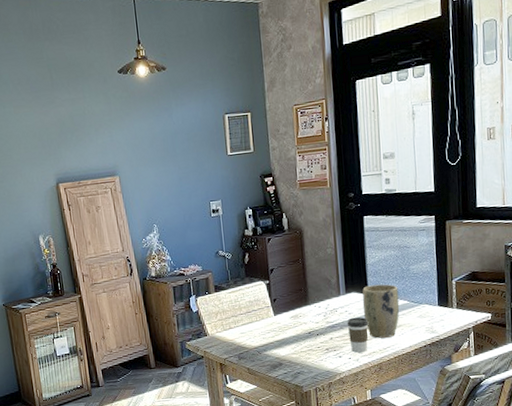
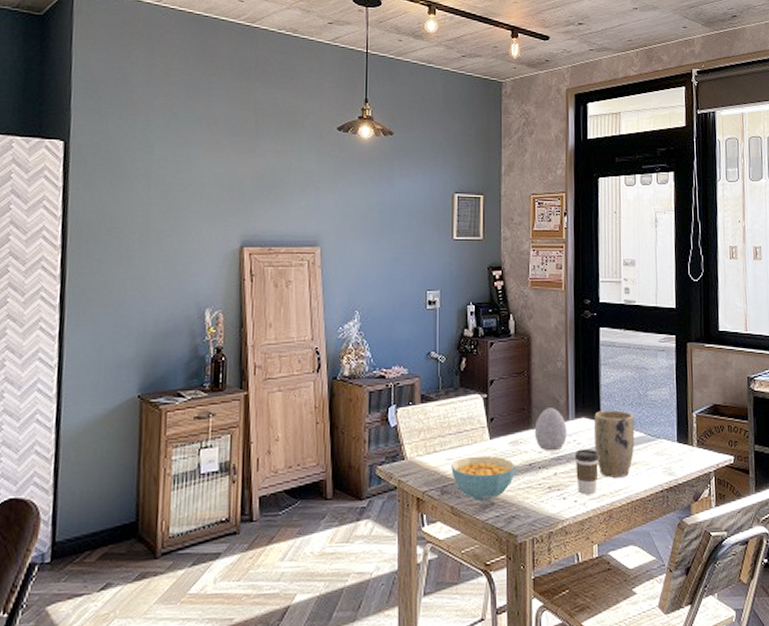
cereal bowl: none [245,328,298,364] -> present [451,455,516,502]
decorative egg: none [311,287,340,321] -> present [534,408,567,451]

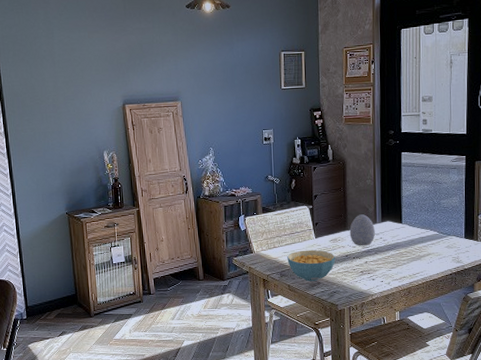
coffee cup: present [574,448,600,494] -> none [381,244,401,276]
plant pot: present [593,410,635,478] -> none [396,215,430,265]

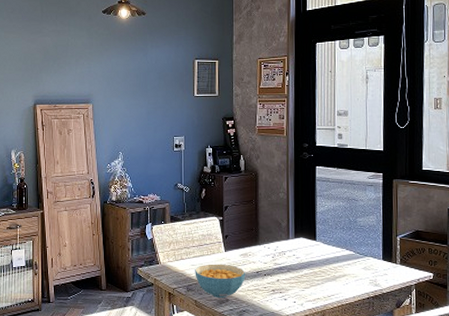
decorative egg: present [349,214,375,246] -> none [261,229,288,263]

